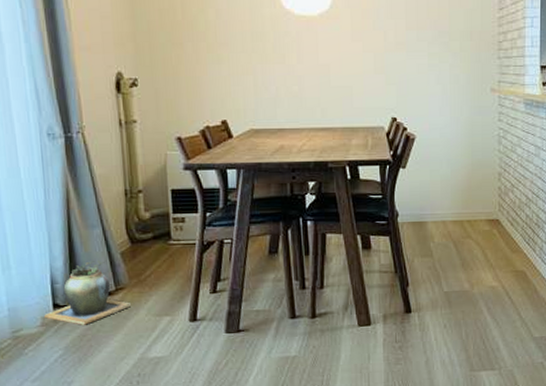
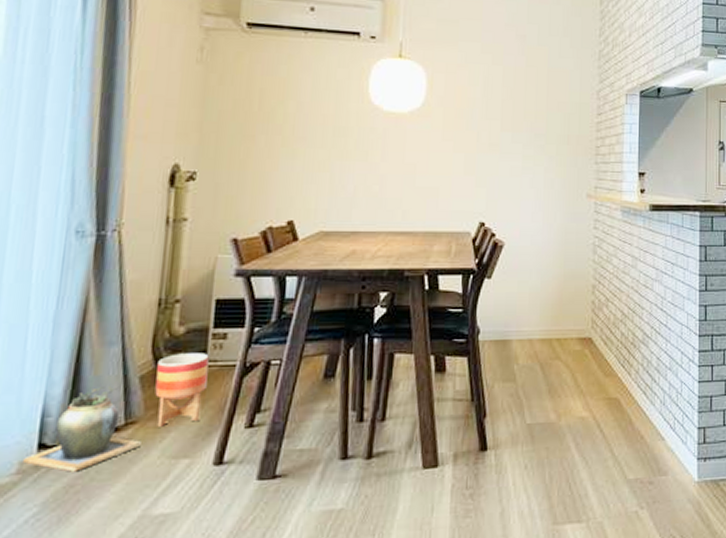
planter: none [133,234,175,292] -> present [155,353,209,427]

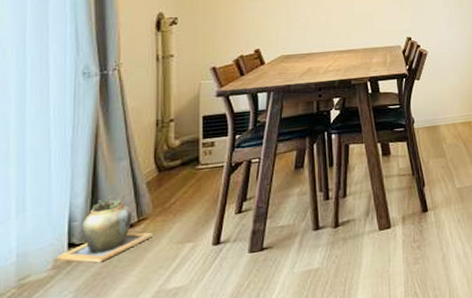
planter: present [155,353,209,427] -> none [160,159,201,220]

